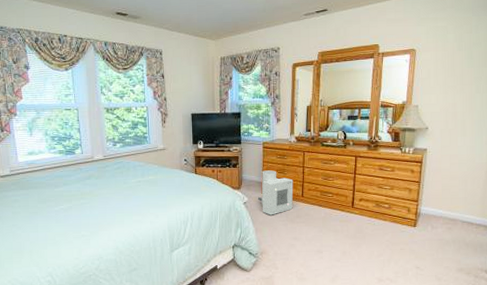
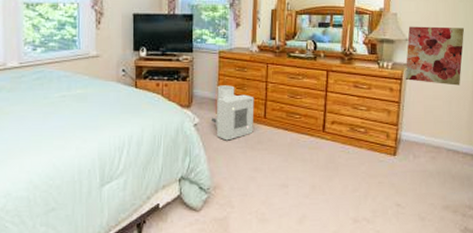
wall art: none [425,116,480,167] -> present [405,26,464,86]

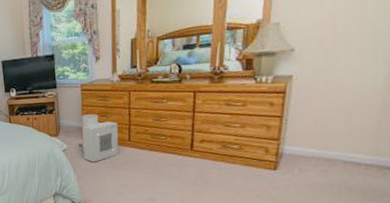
wall art: present [405,26,464,86] -> none [289,27,374,94]

